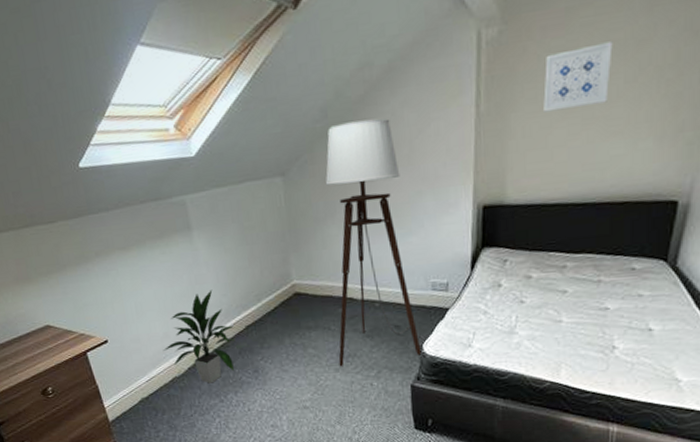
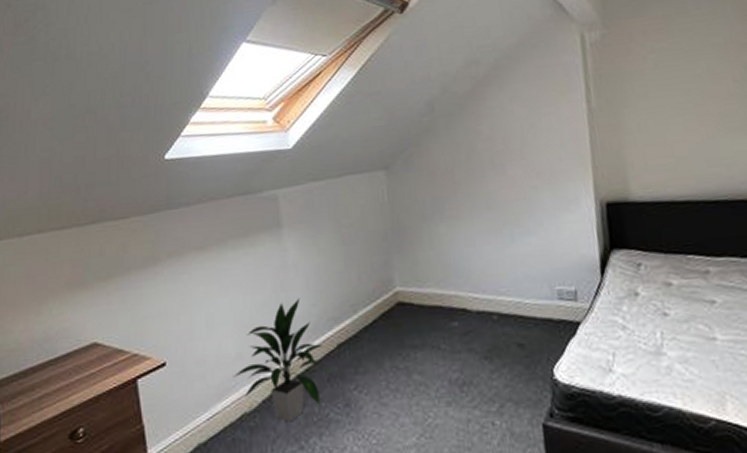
floor lamp: present [325,118,422,367] -> none [432,112,553,400]
wall art: present [543,41,613,113] -> none [651,45,720,109]

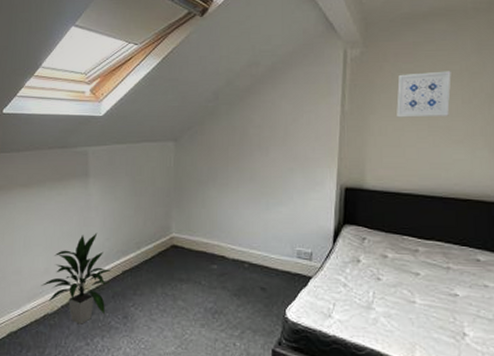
wall art: none [651,45,720,109] -> present [396,71,452,118]

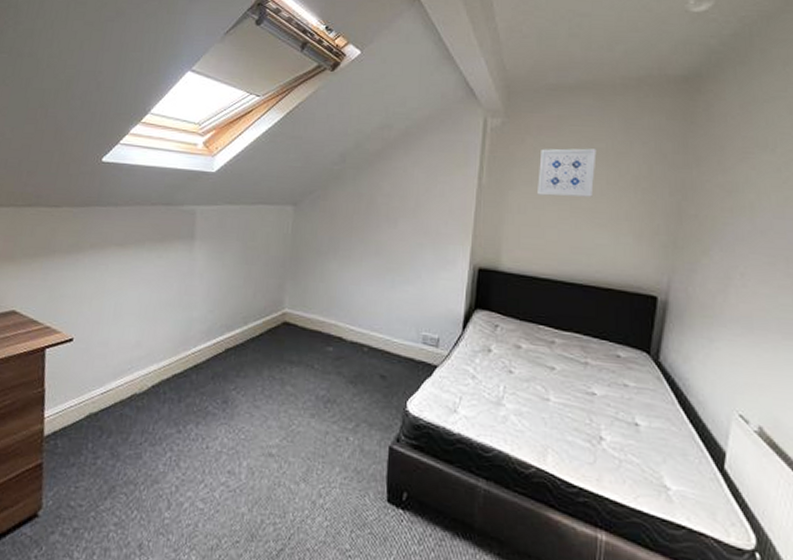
indoor plant: present [41,232,111,325] -> none [131,303,213,408]

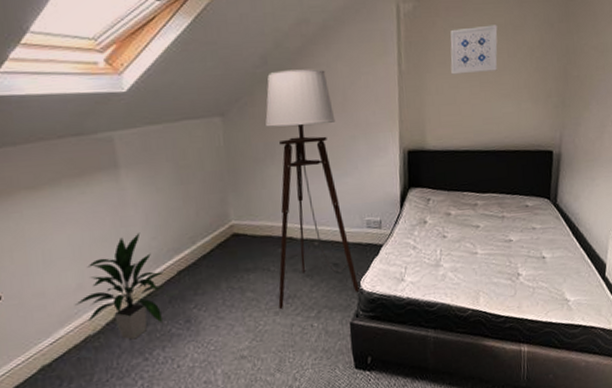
indoor plant: none [131,303,213,408] -> present [76,232,164,340]
floor lamp: none [316,170,405,413] -> present [264,69,360,310]

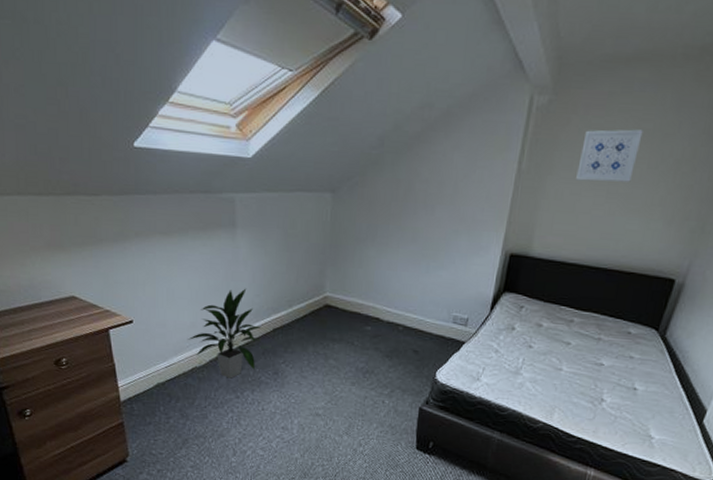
floor lamp: present [264,69,360,310] -> none [356,154,442,382]

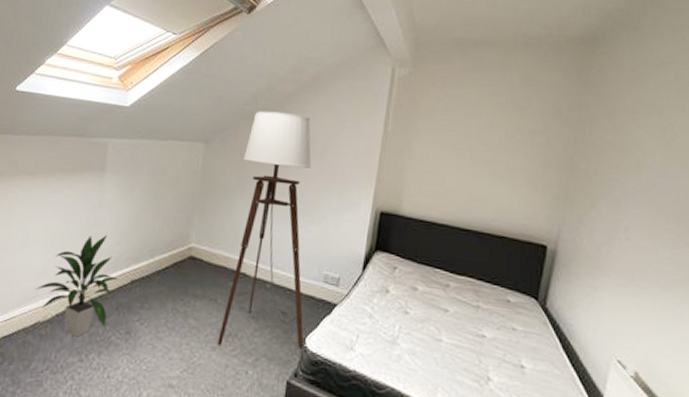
floor lamp: none [356,154,442,382] -> present [217,111,312,349]
wall art: present [576,129,643,182] -> none [440,99,497,148]

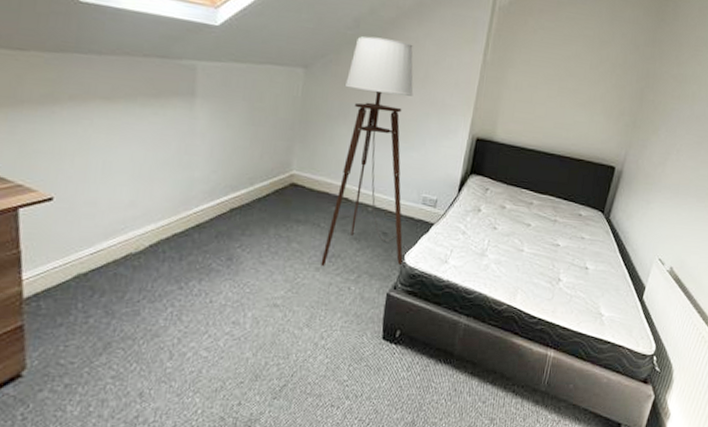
indoor plant: present [36,234,119,337] -> none [124,163,217,266]

